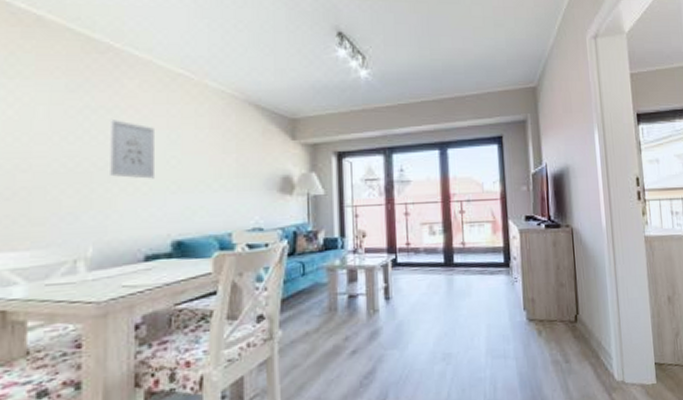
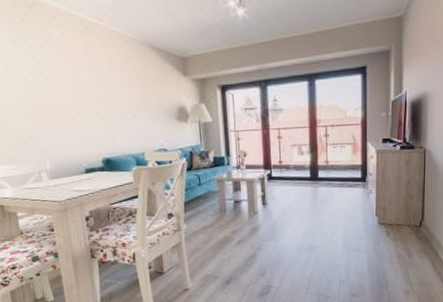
wall art: present [108,120,154,179] -> none [45,64,83,111]

